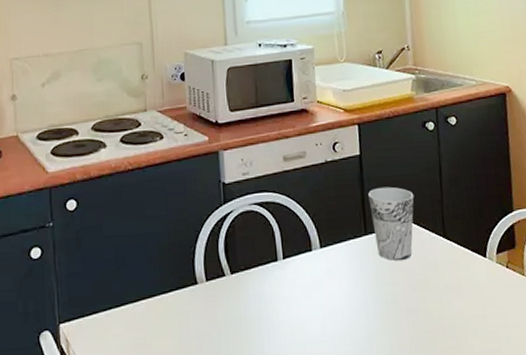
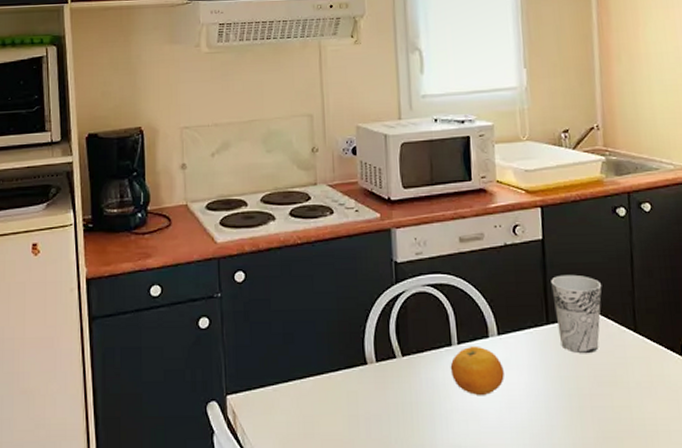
fruit: none [276,259,327,308] -> present [450,345,504,396]

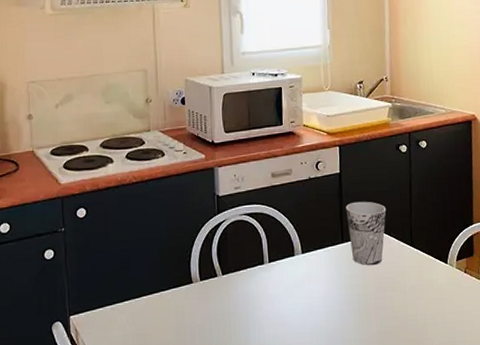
fruit: present [450,345,504,396] -> none [262,263,307,305]

